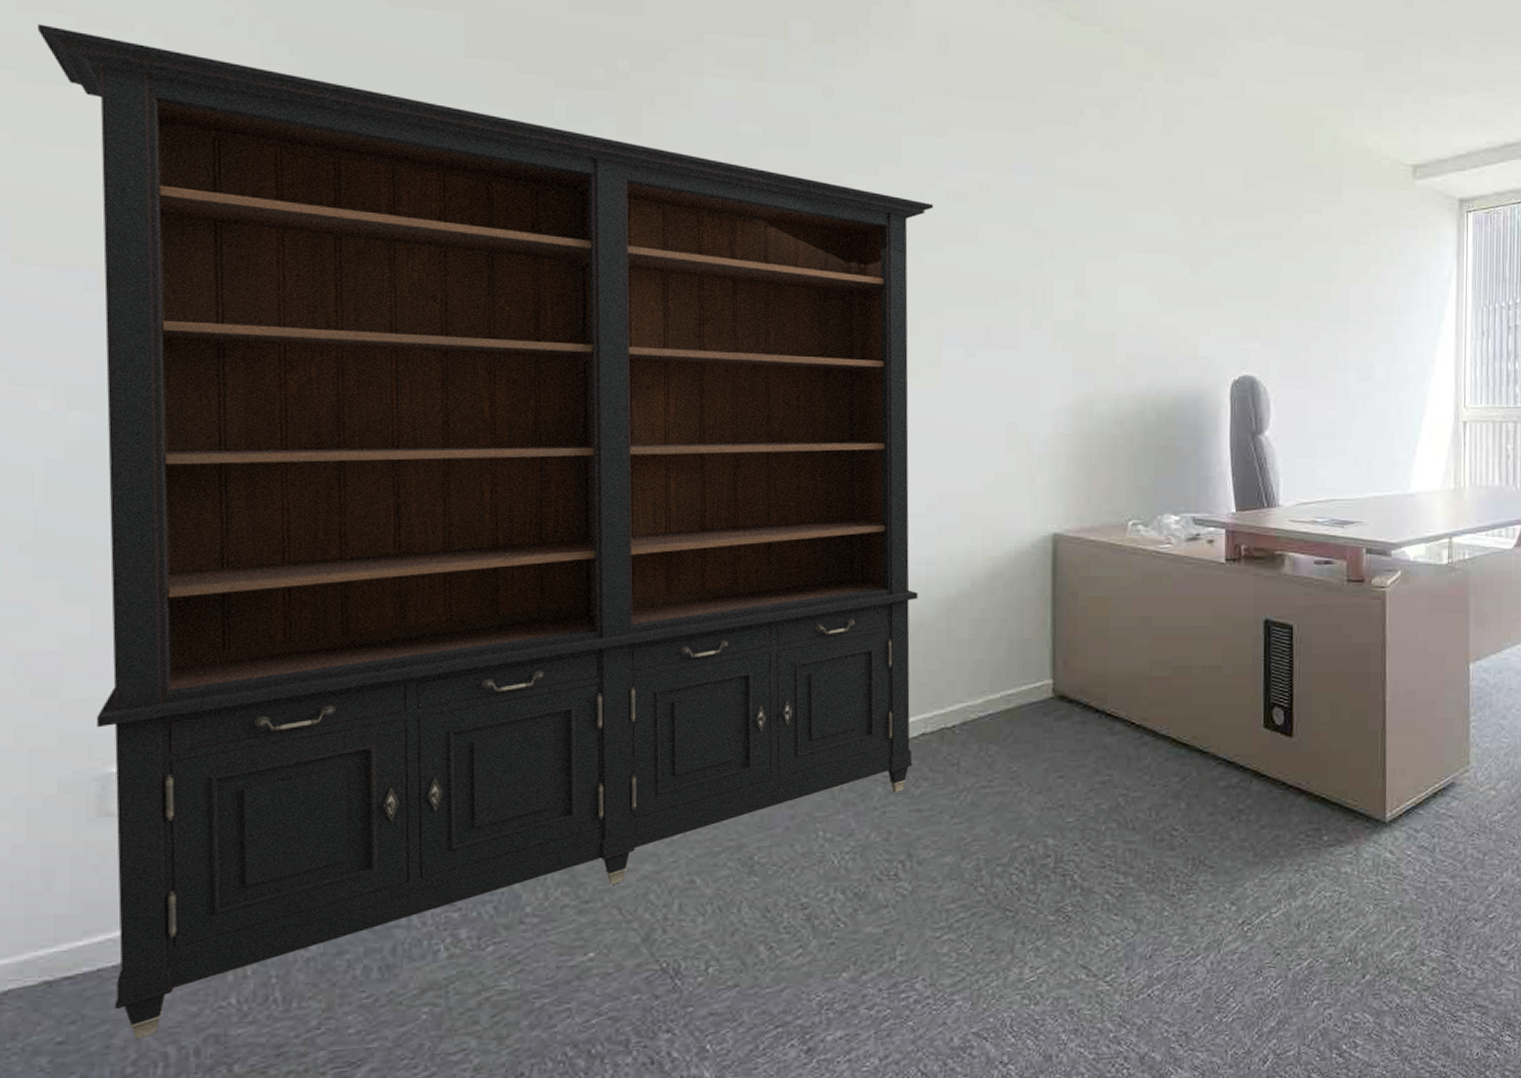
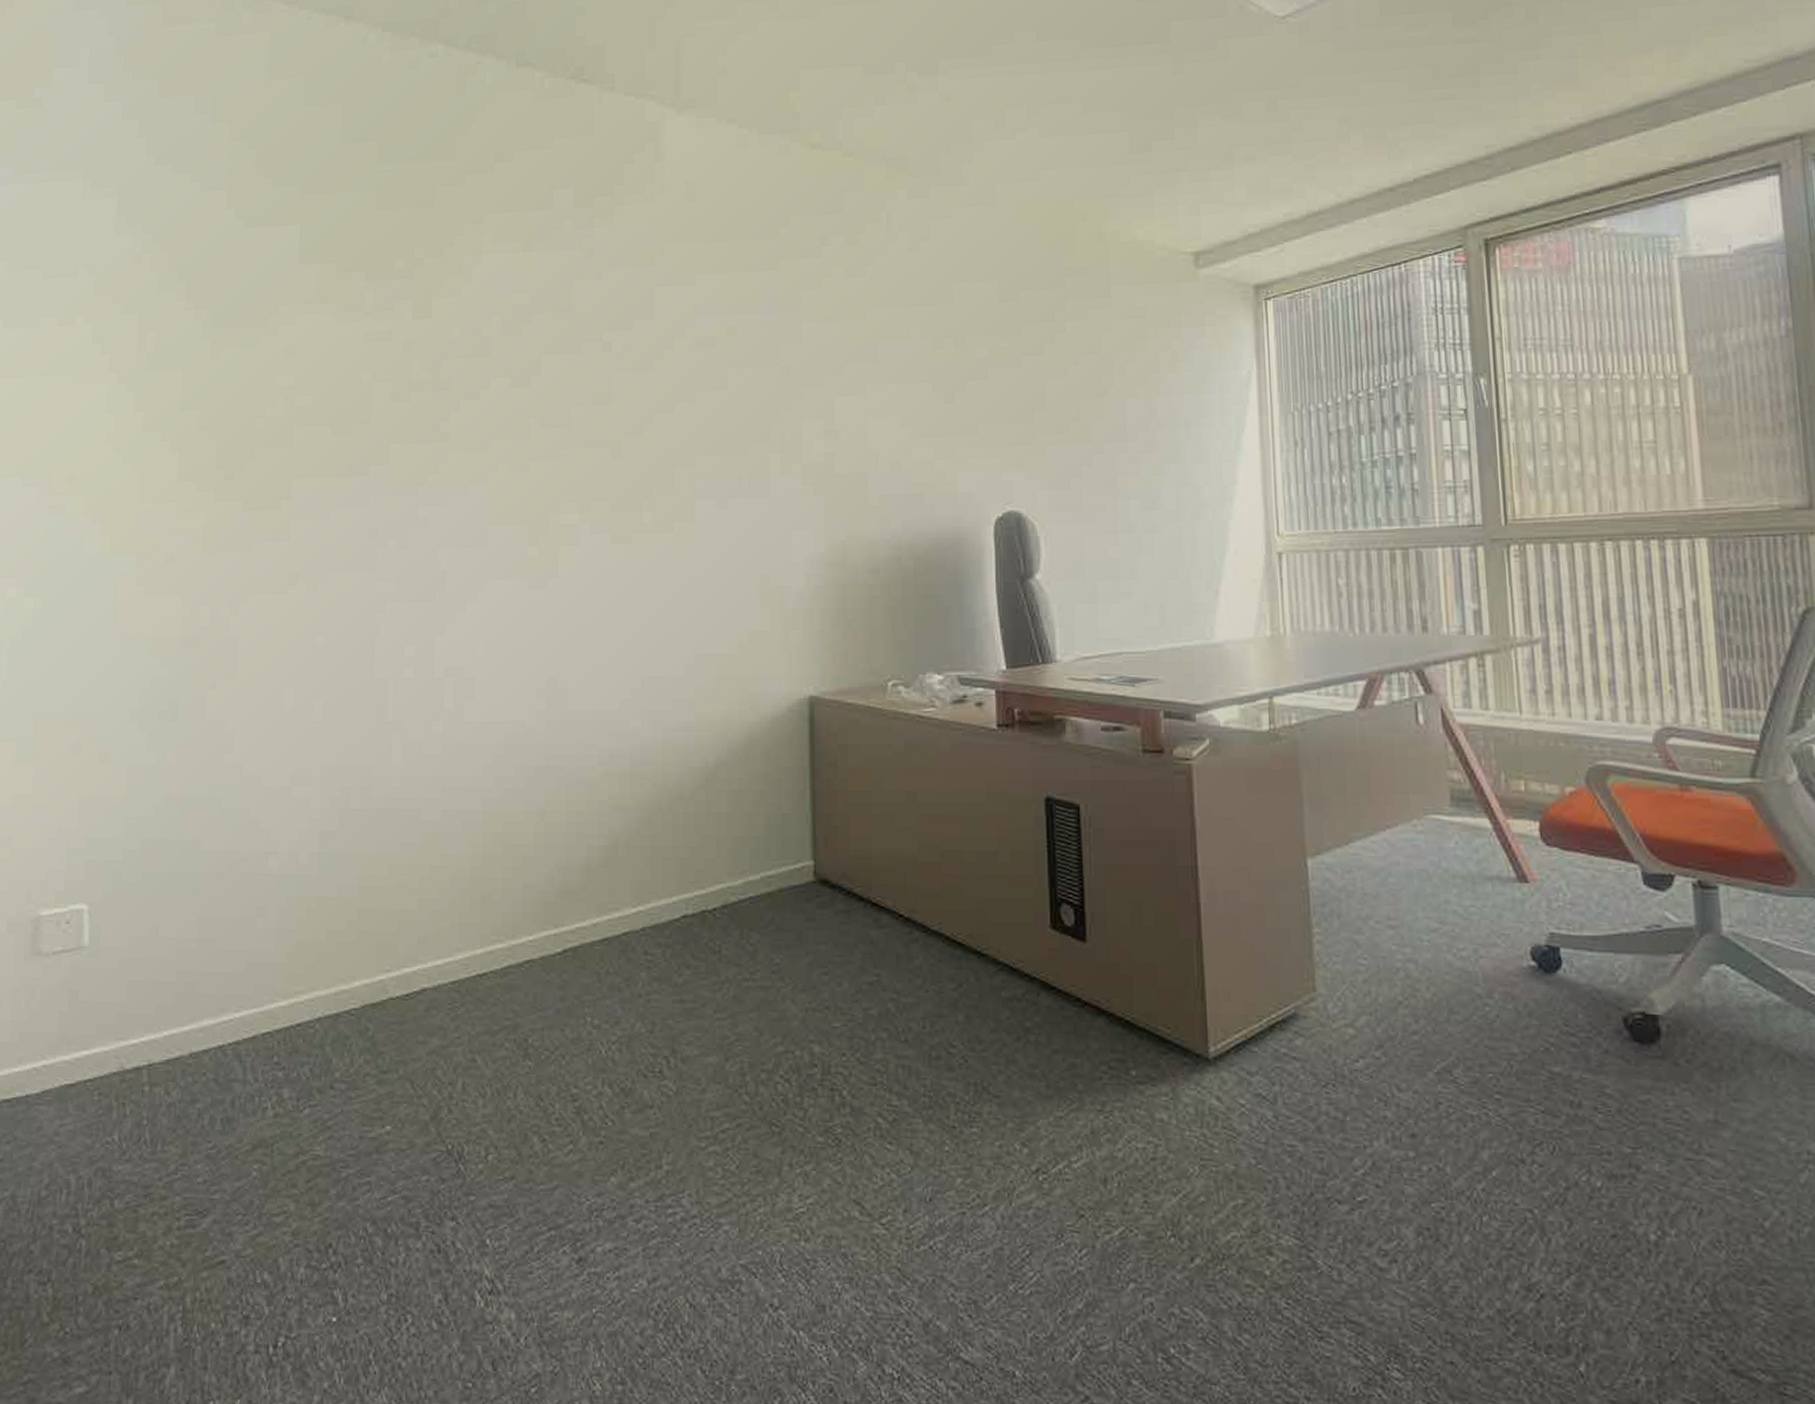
bookcase: present [37,24,934,1040] -> none [18,280,685,1165]

